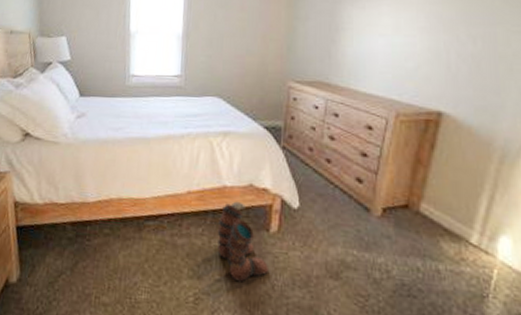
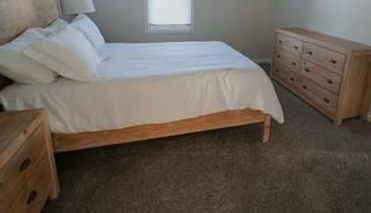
boots: present [217,201,268,283] -> none [223,121,262,181]

